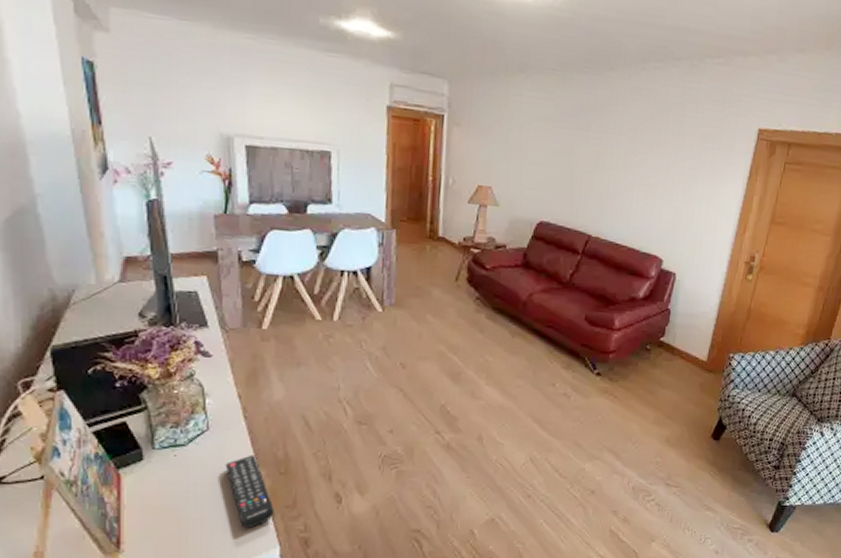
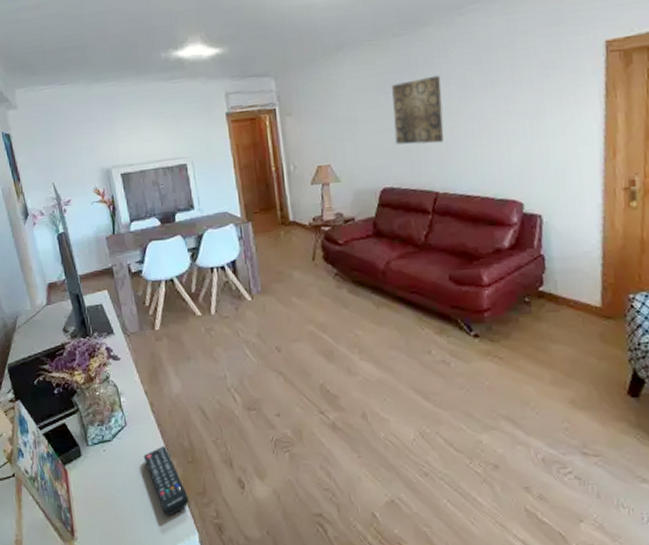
wall art: none [560,120,615,189] -> present [392,75,444,145]

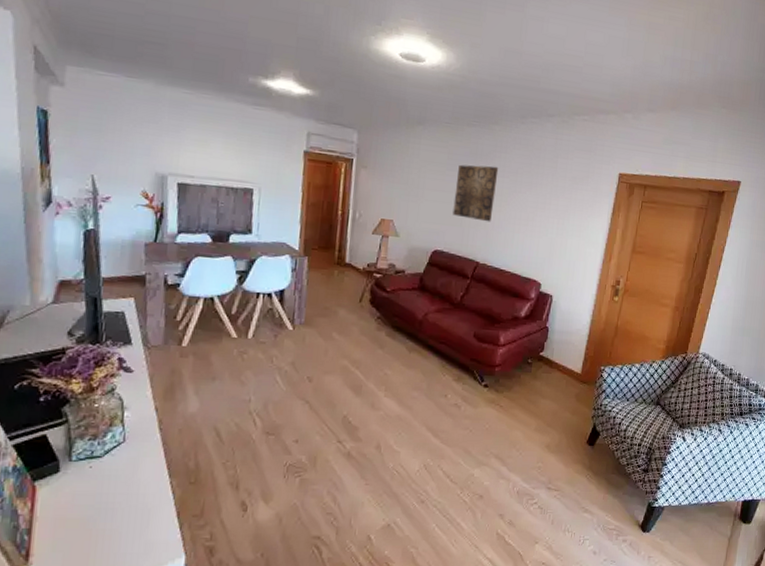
remote control: present [143,446,189,517] -> none [138,465,182,539]

